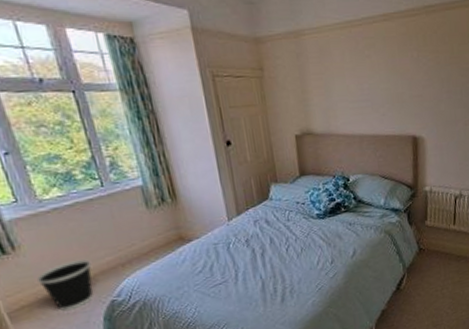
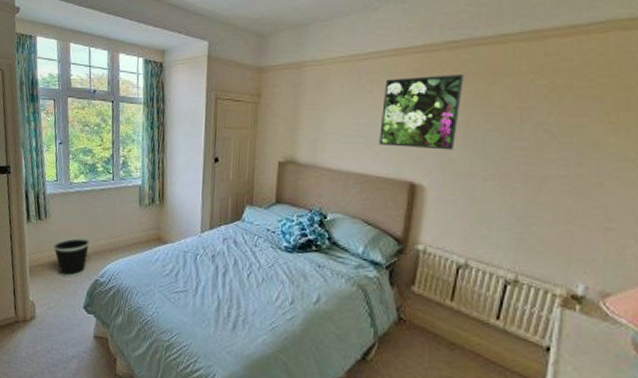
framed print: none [380,36,442,106] -> present [379,75,464,151]

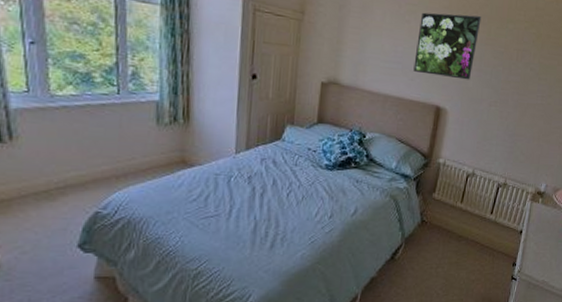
wastebasket: present [52,237,91,279] -> none [24,163,86,214]

